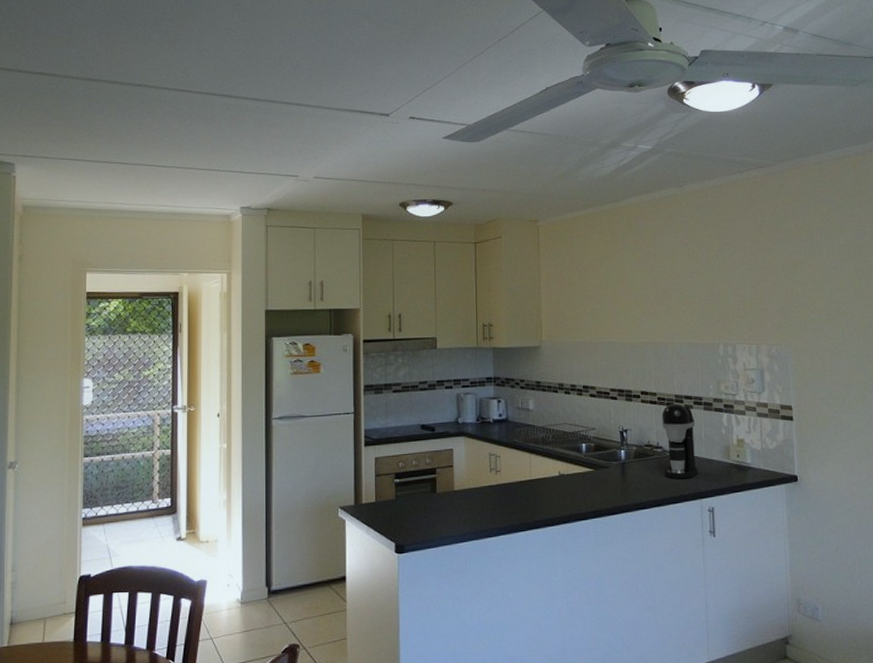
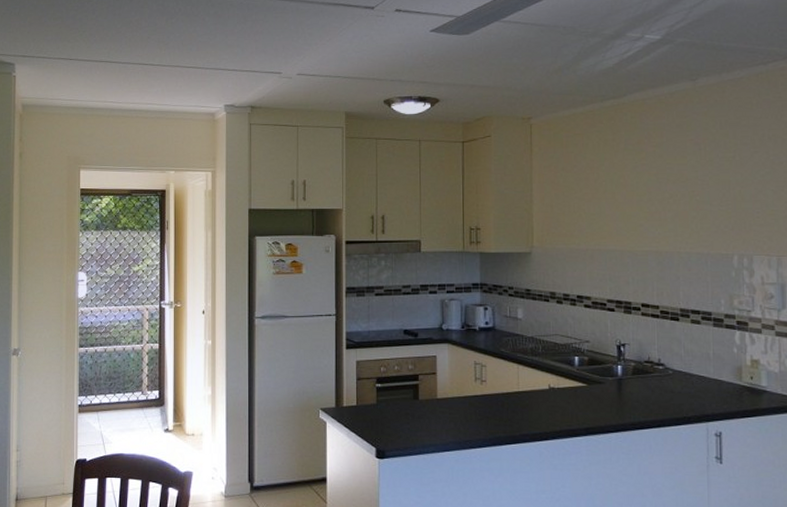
coffee maker: present [662,404,698,479] -> none [664,318,705,400]

